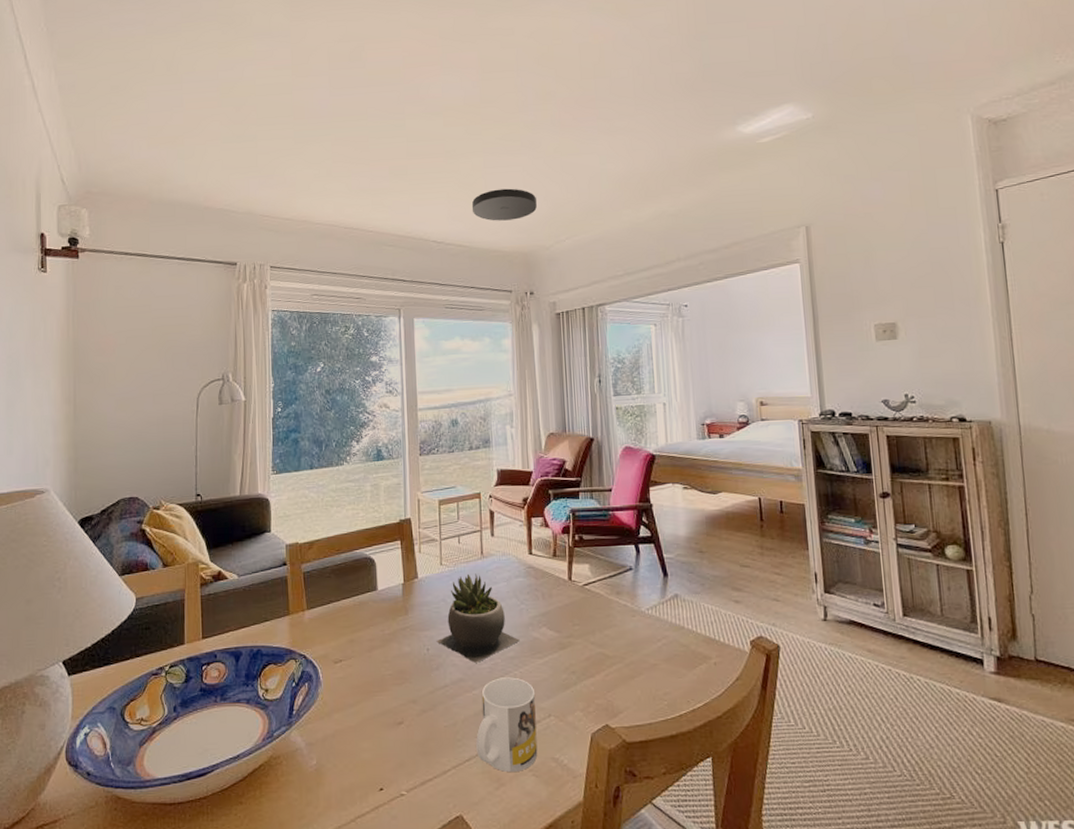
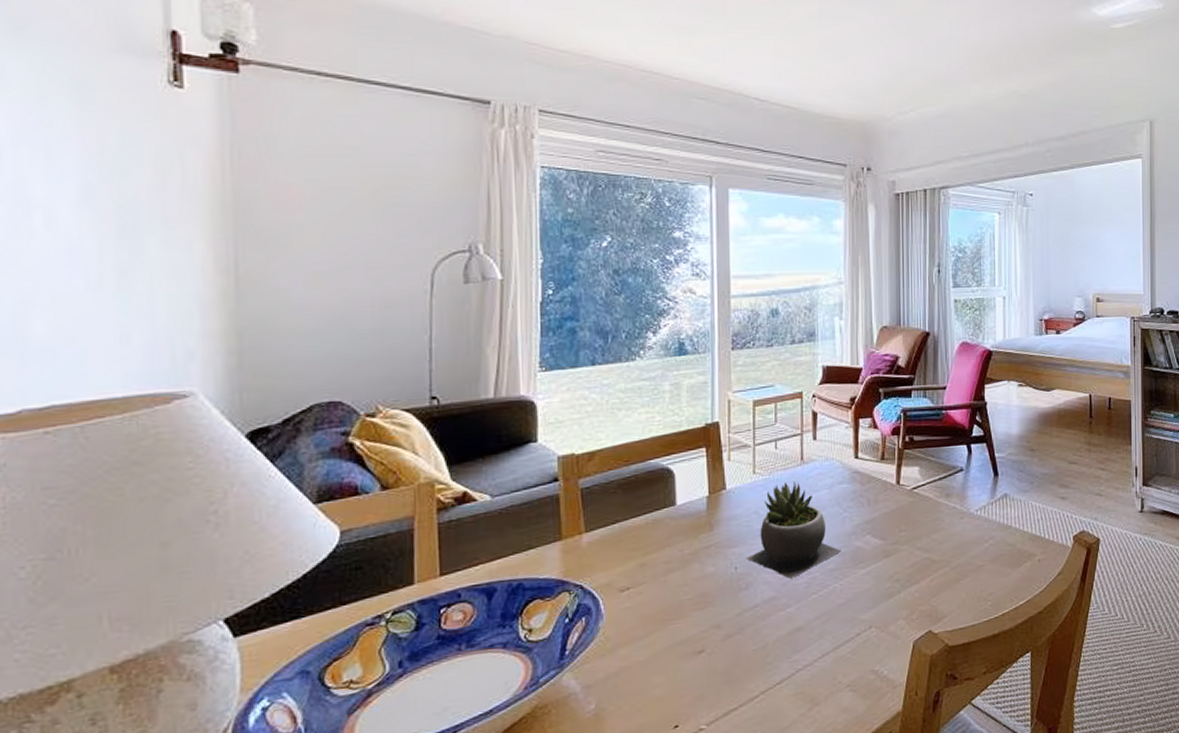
ceiling light: present [471,188,537,221] -> none [803,44,878,83]
mug: present [476,677,538,773] -> none [789,590,856,691]

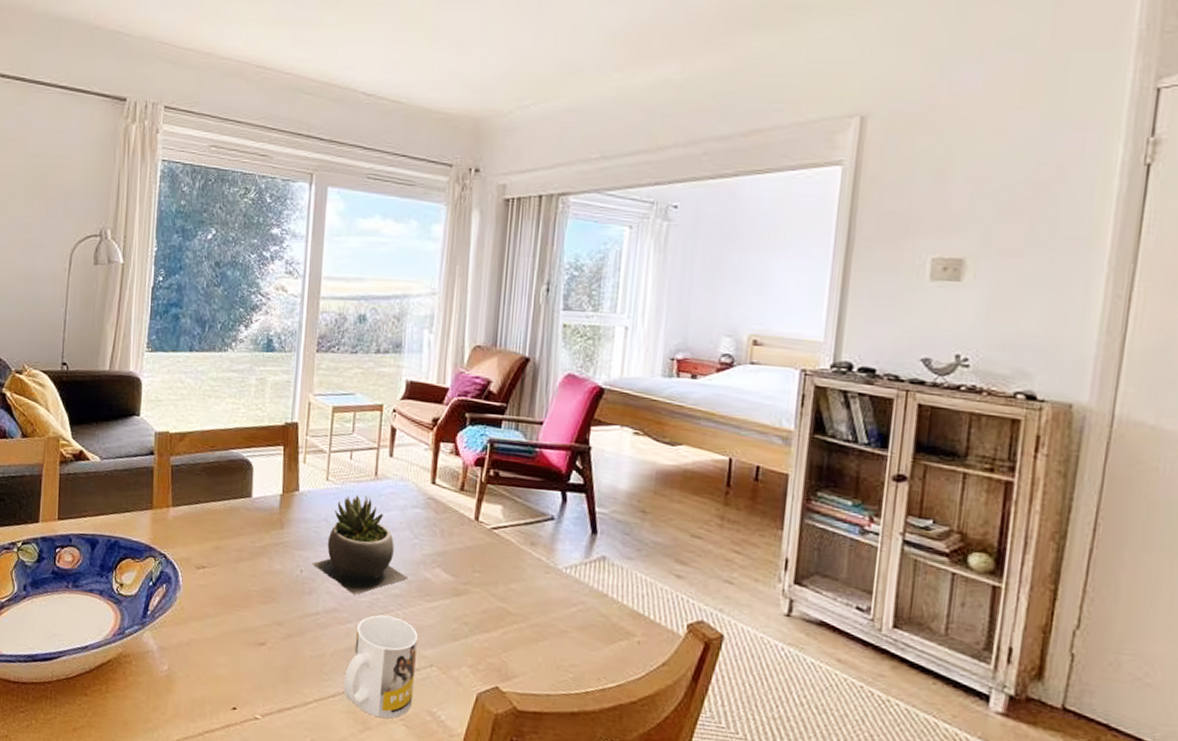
mug: none [789,590,856,691] -> present [343,615,419,719]

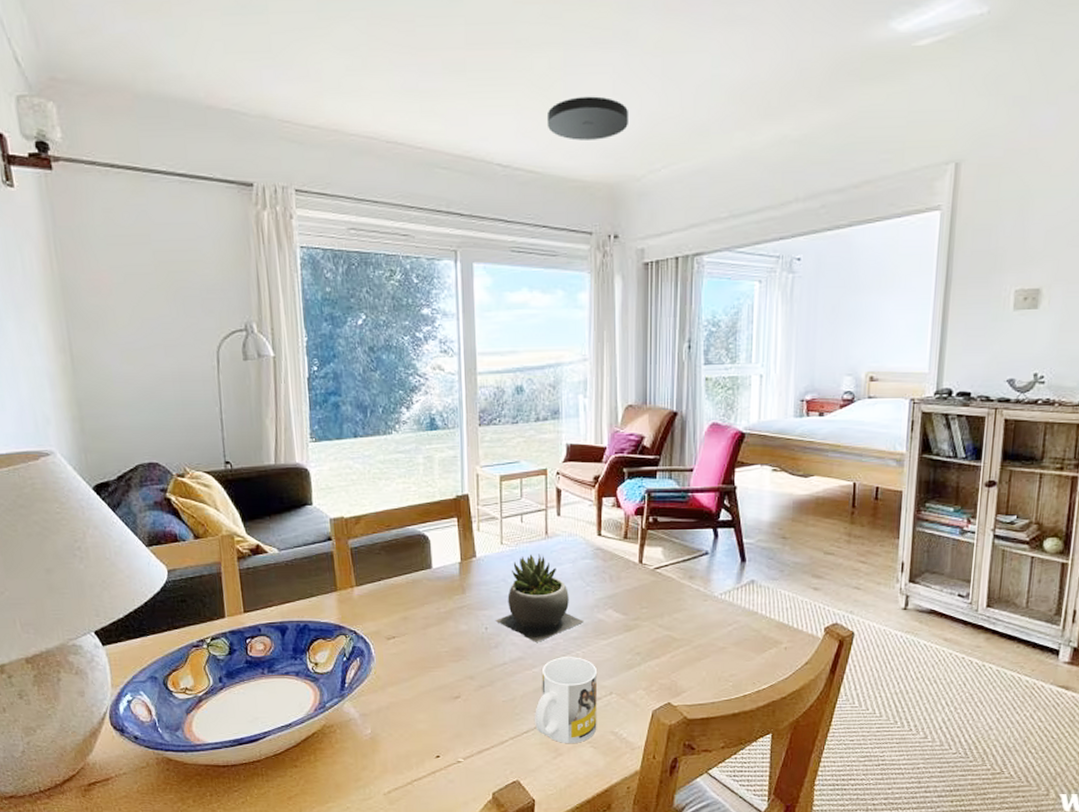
ceiling light: none [415,32,500,74] -> present [546,96,628,141]

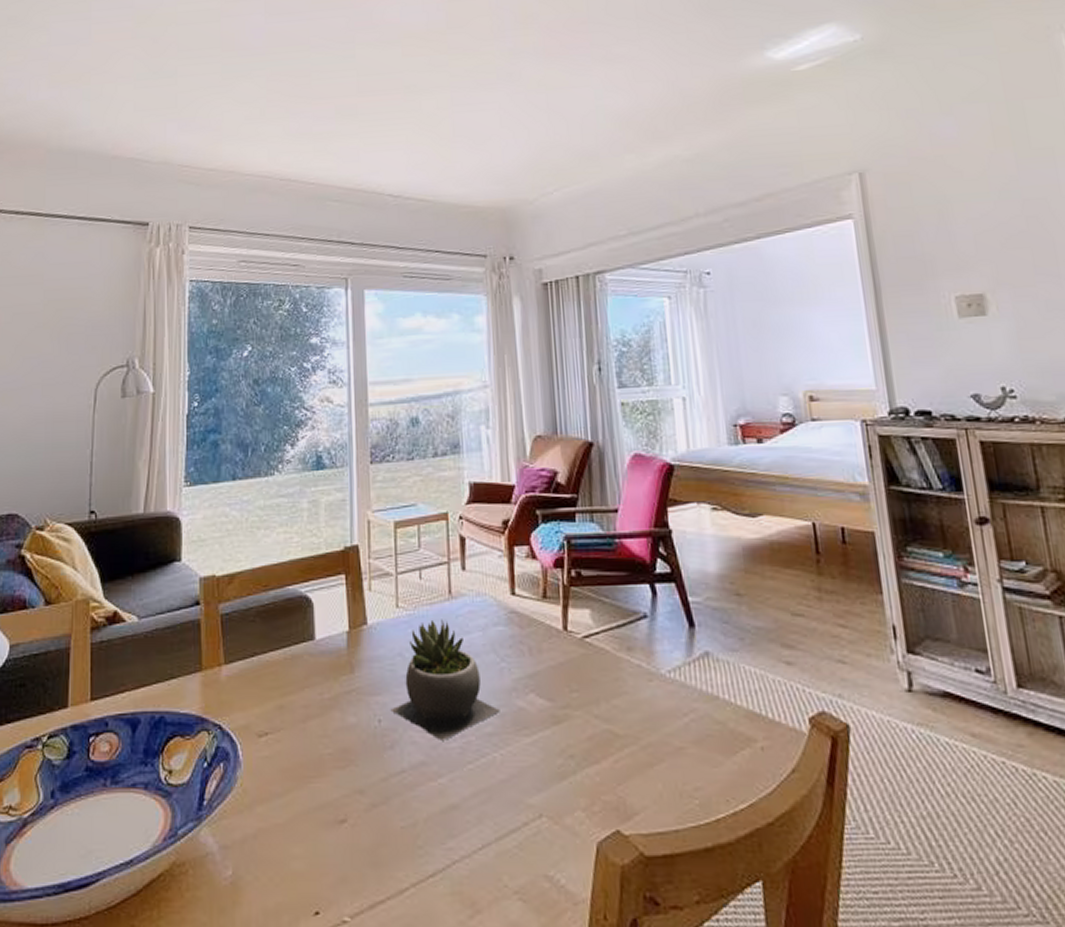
mug: present [535,657,598,744] -> none [443,761,525,895]
ceiling light: present [546,96,628,141] -> none [436,130,517,170]

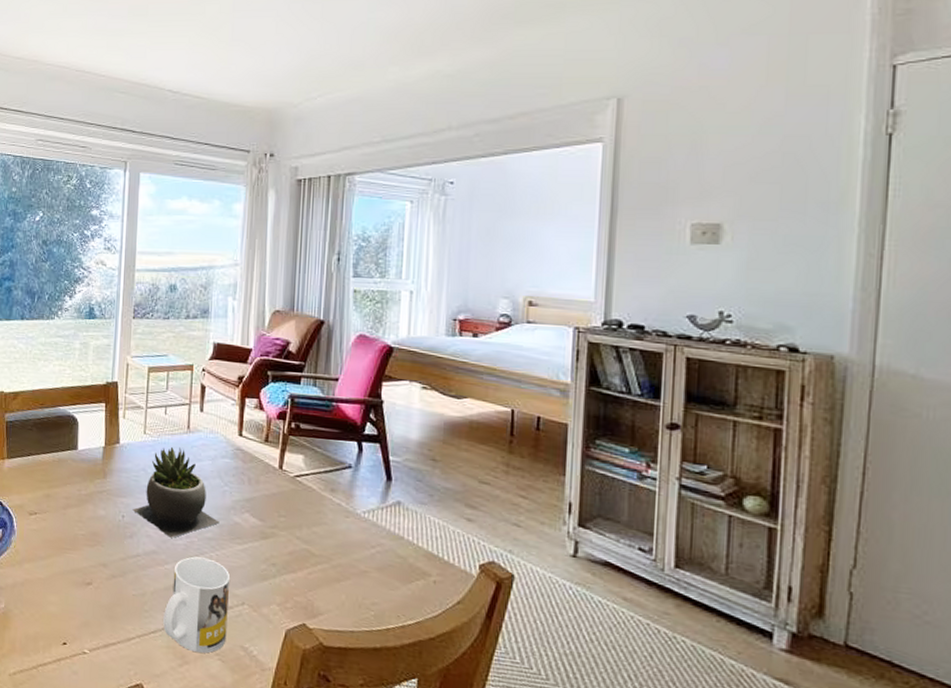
mug: none [443,761,525,895] -> present [163,556,231,654]

